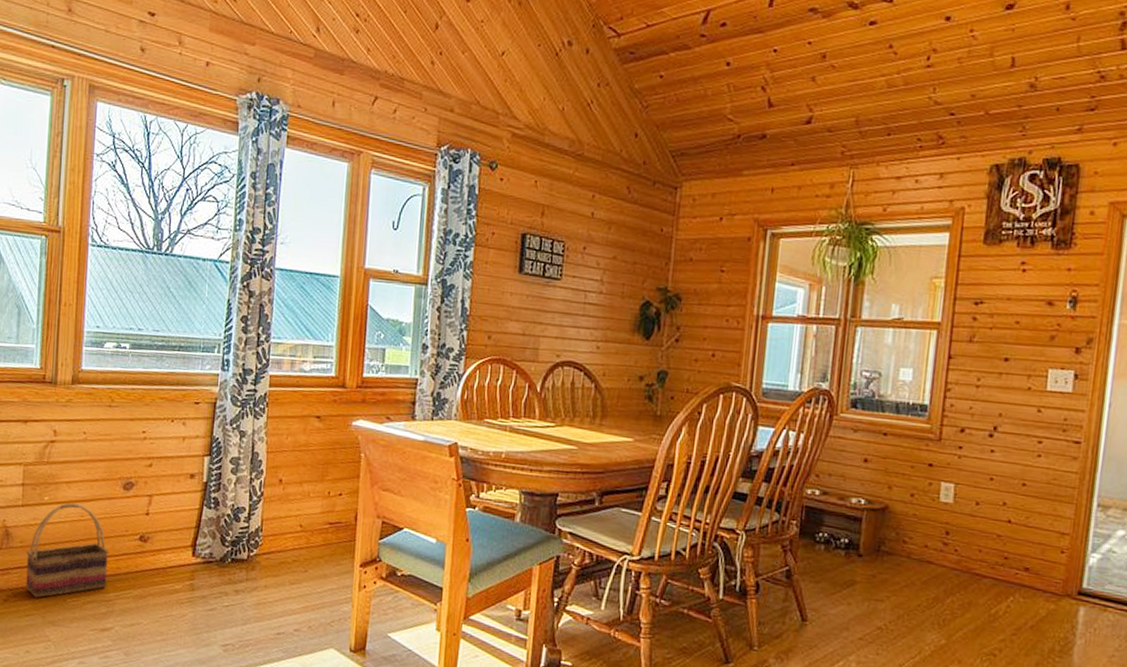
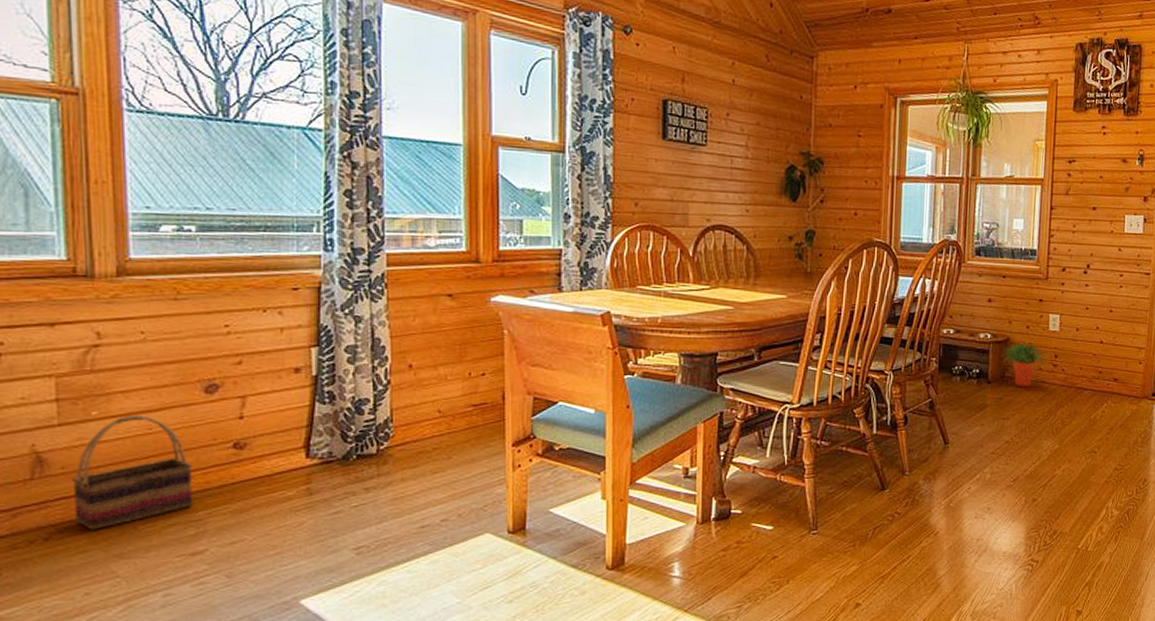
potted plant: none [877,512,939,565] -> present [1001,342,1050,386]

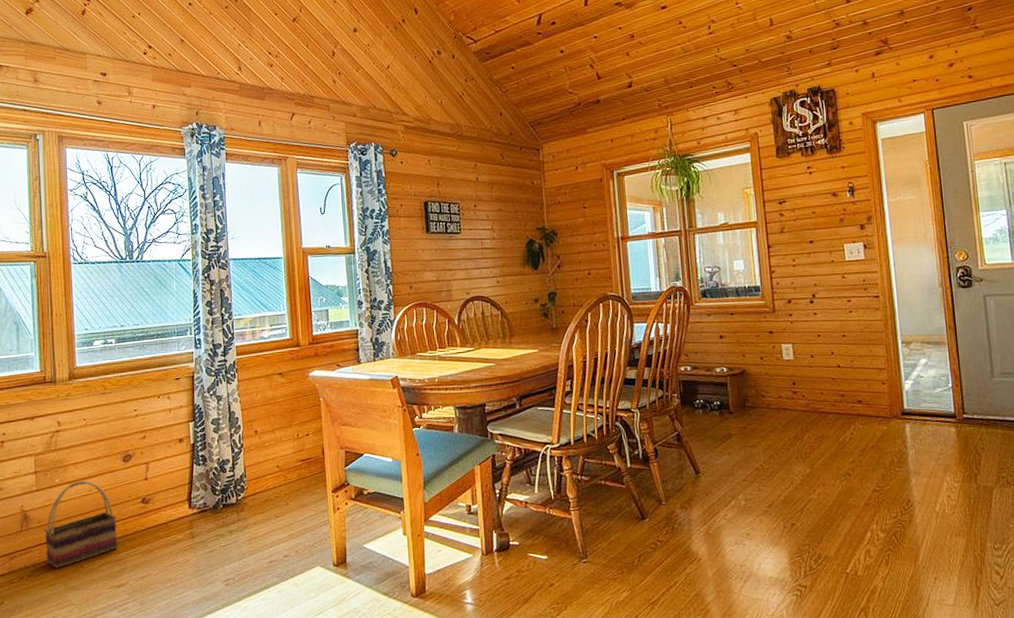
potted plant: present [1001,342,1050,386] -> none [740,373,788,415]

